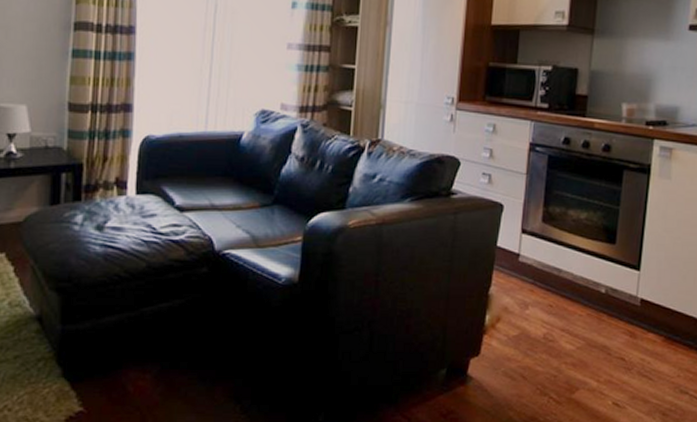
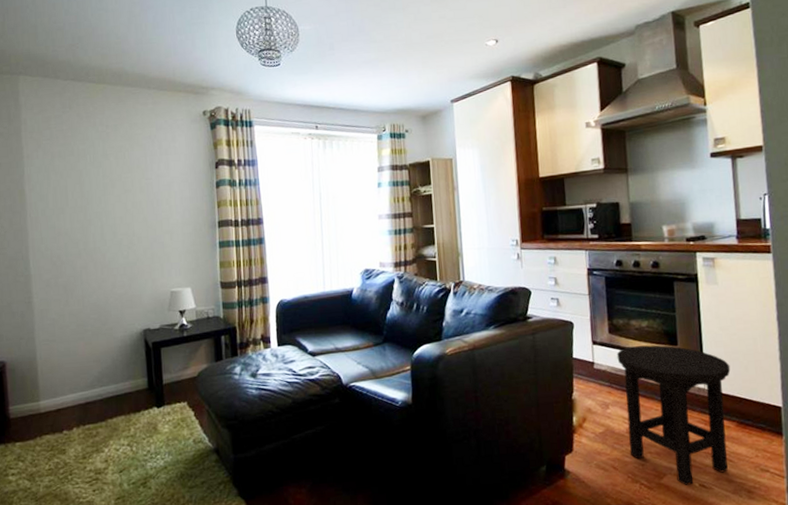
stool: none [543,240,668,402] -> present [617,345,731,485]

